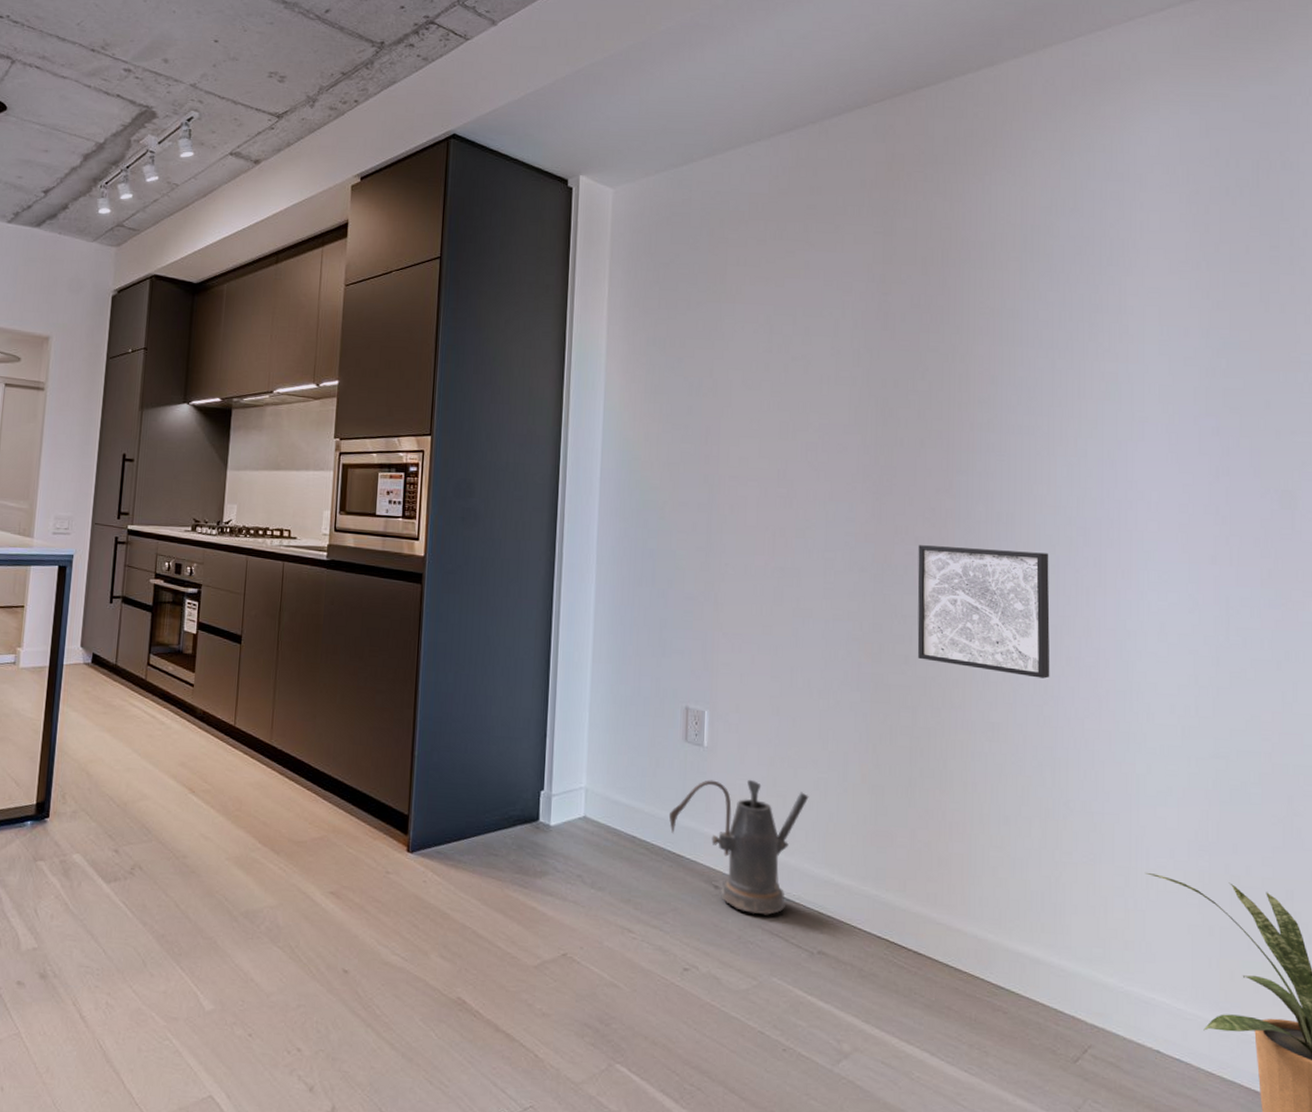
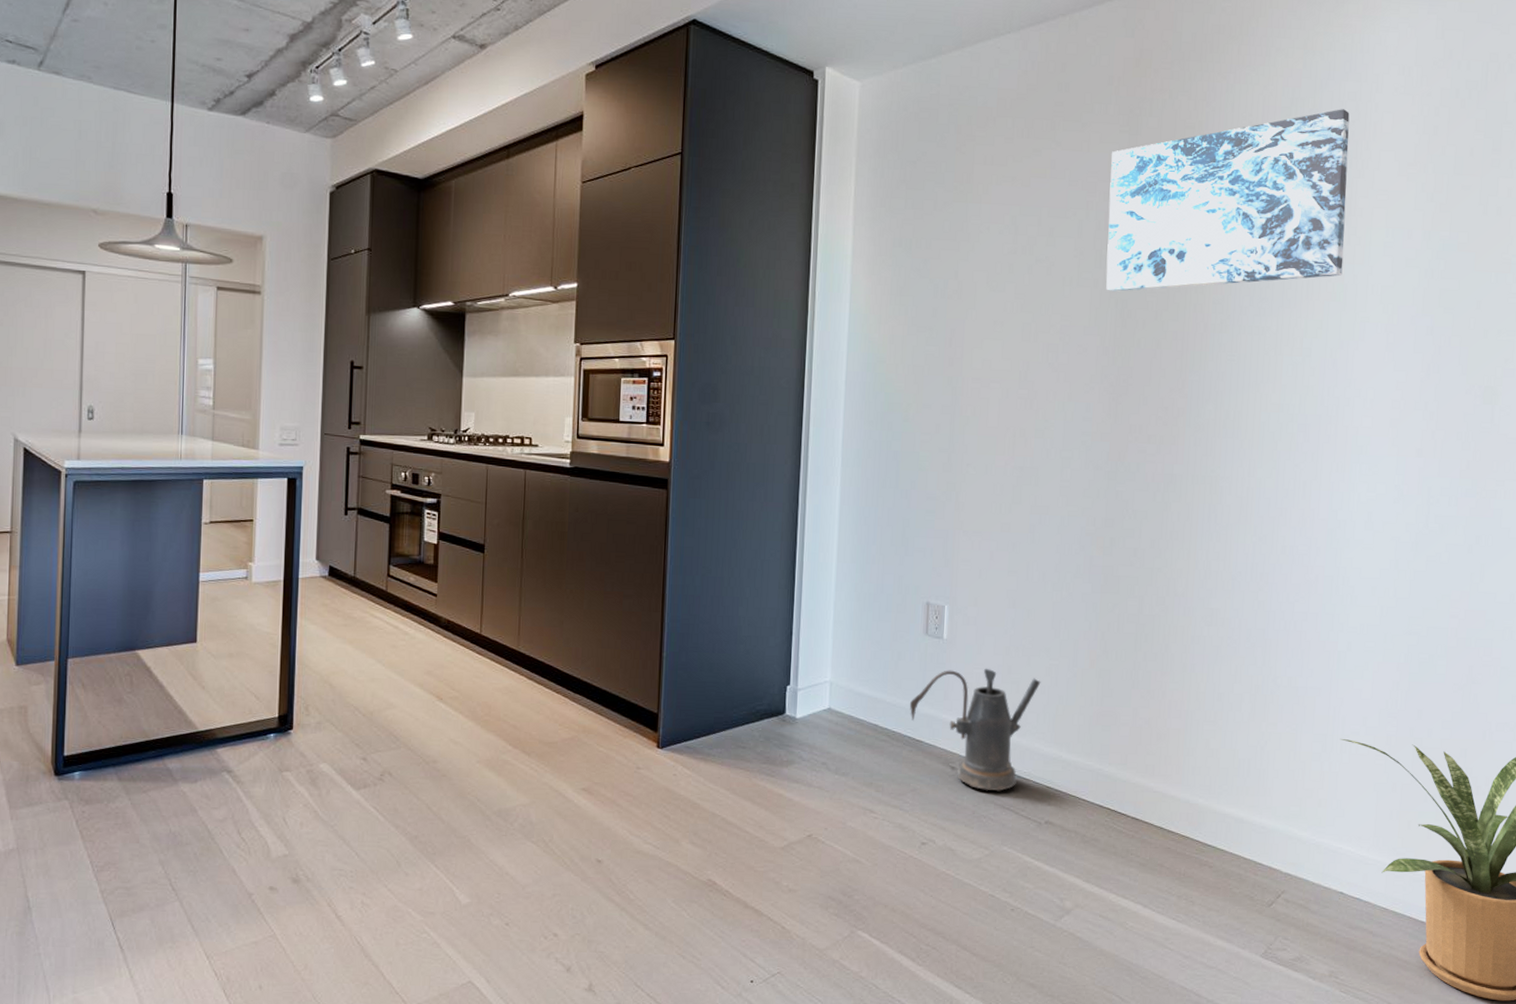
wall art: none [865,208,1116,390] -> present [1106,109,1350,292]
wall art: present [917,545,1050,679] -> none [1146,443,1271,567]

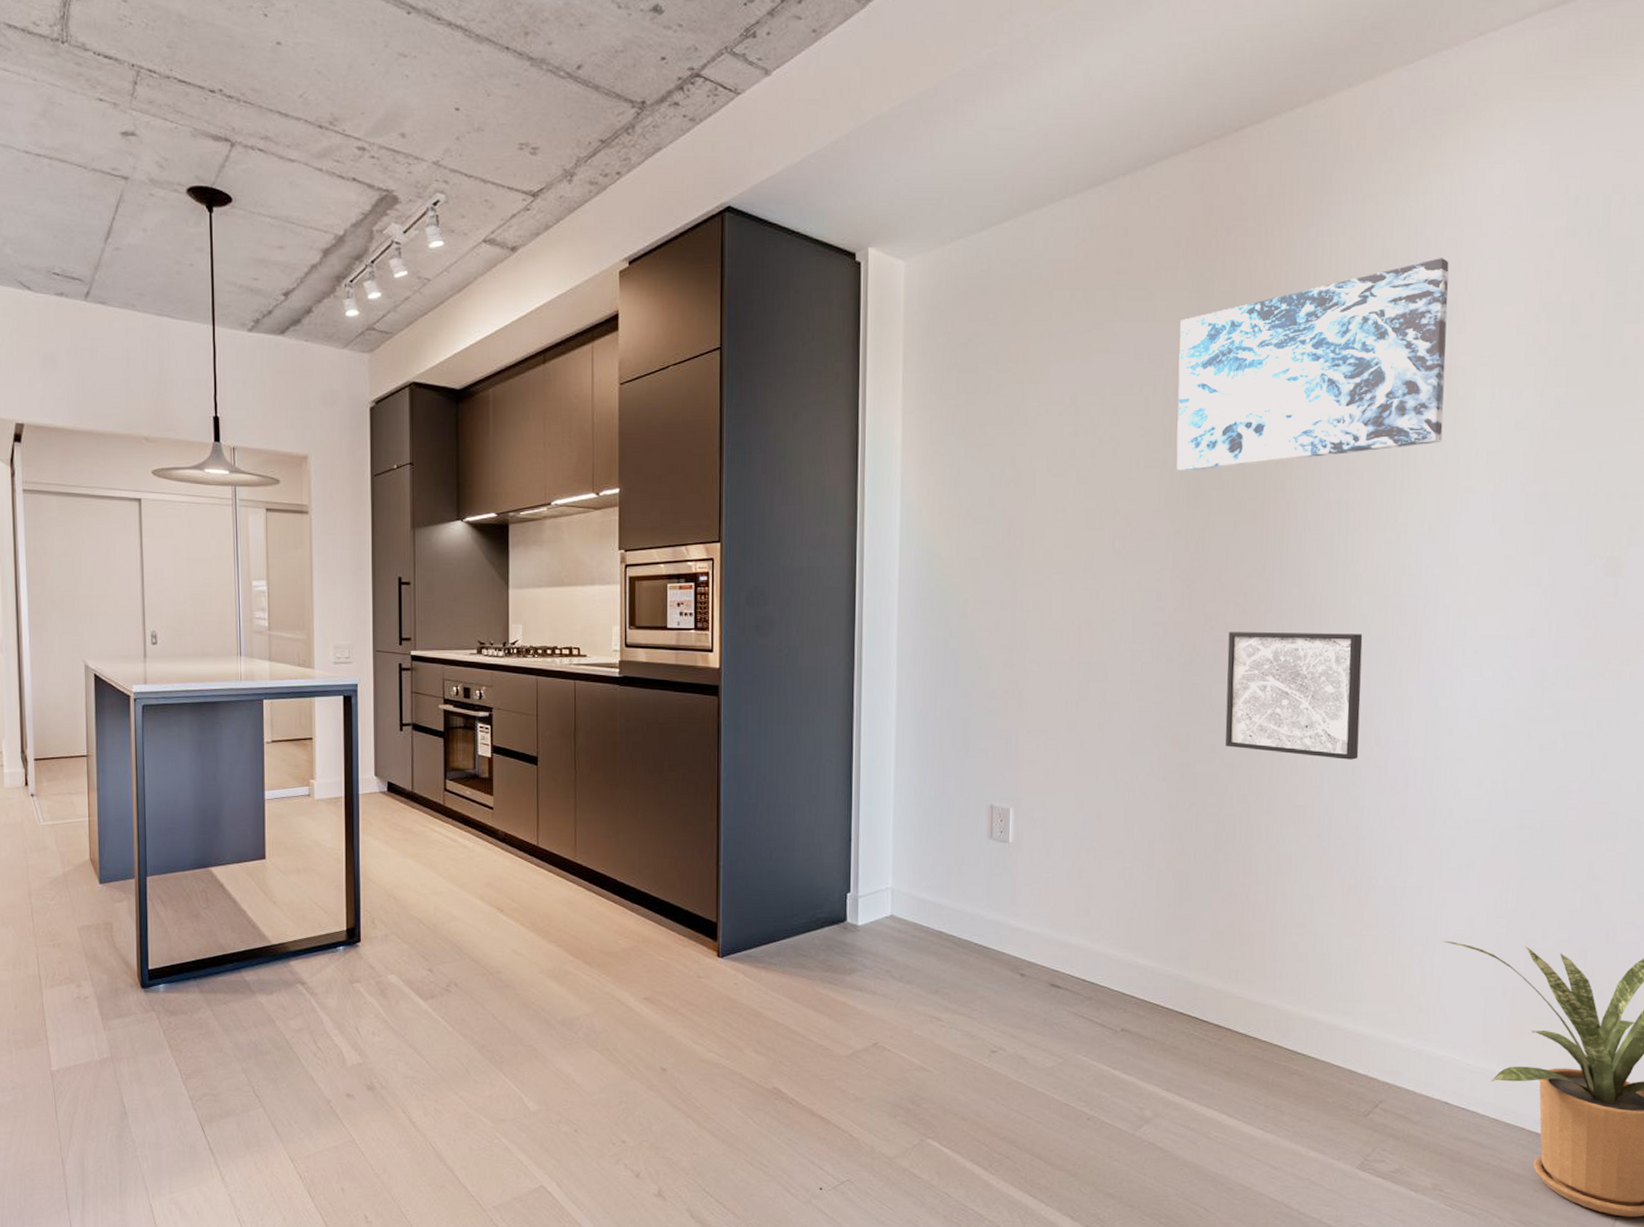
watering can: present [909,668,1041,792] -> none [975,872,1114,999]
wall art: none [1146,443,1271,567] -> present [1225,632,1363,760]

